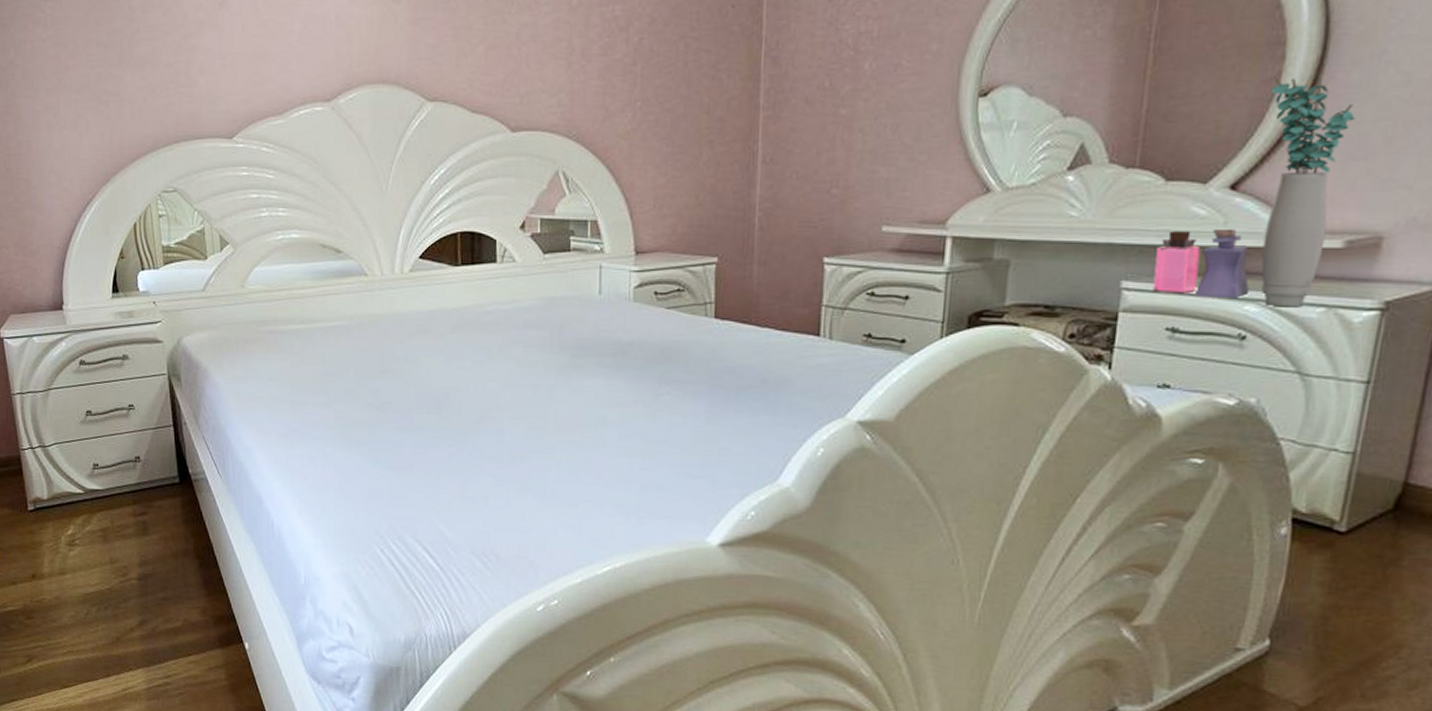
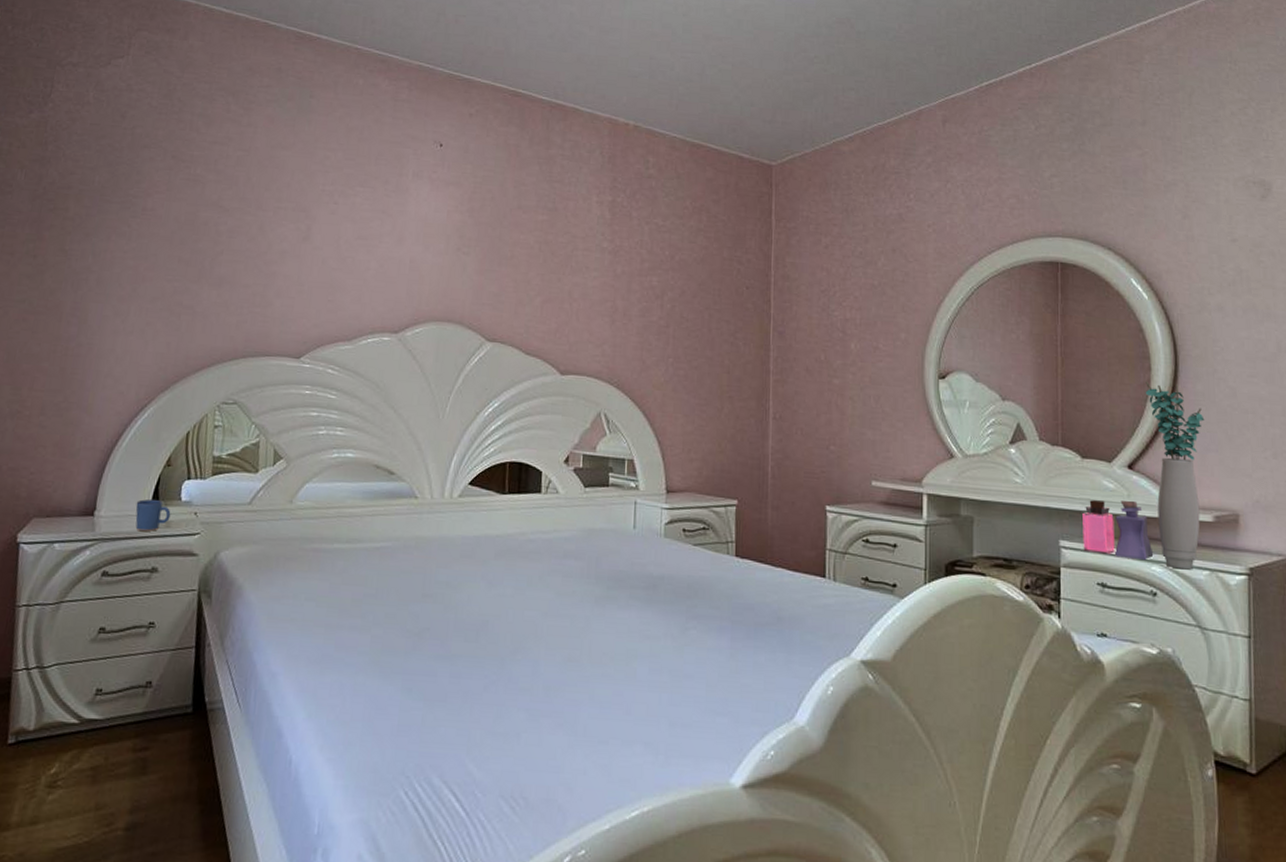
mug: none [98,291,132,323] -> present [135,499,171,532]

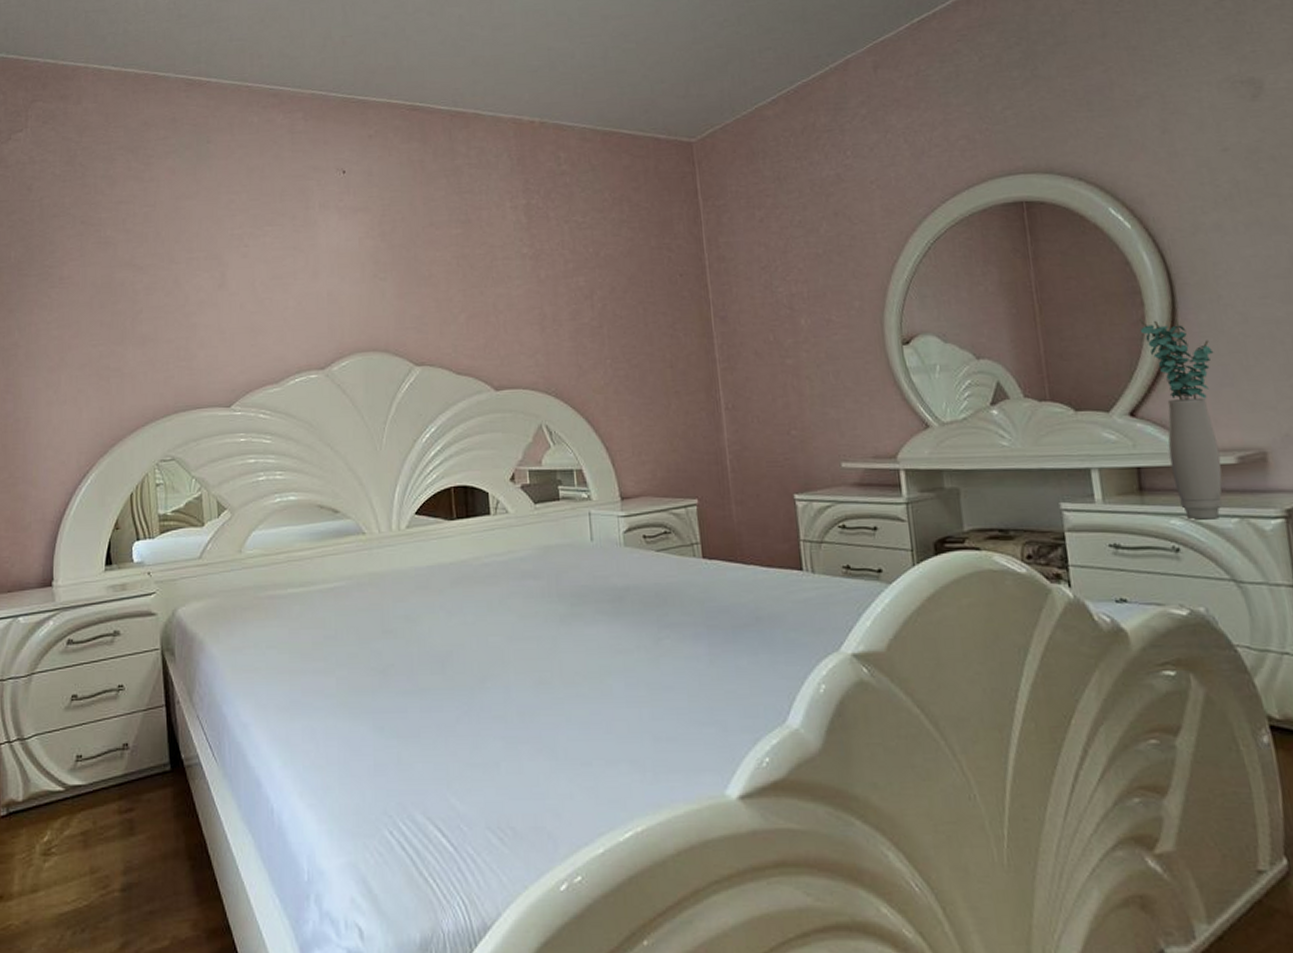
mug: present [135,499,171,532] -> none [91,563,125,597]
perfume bottle: present [1082,500,1115,555] -> none [1083,455,1126,514]
perfume bottle: present [1115,500,1154,561] -> none [1121,450,1171,515]

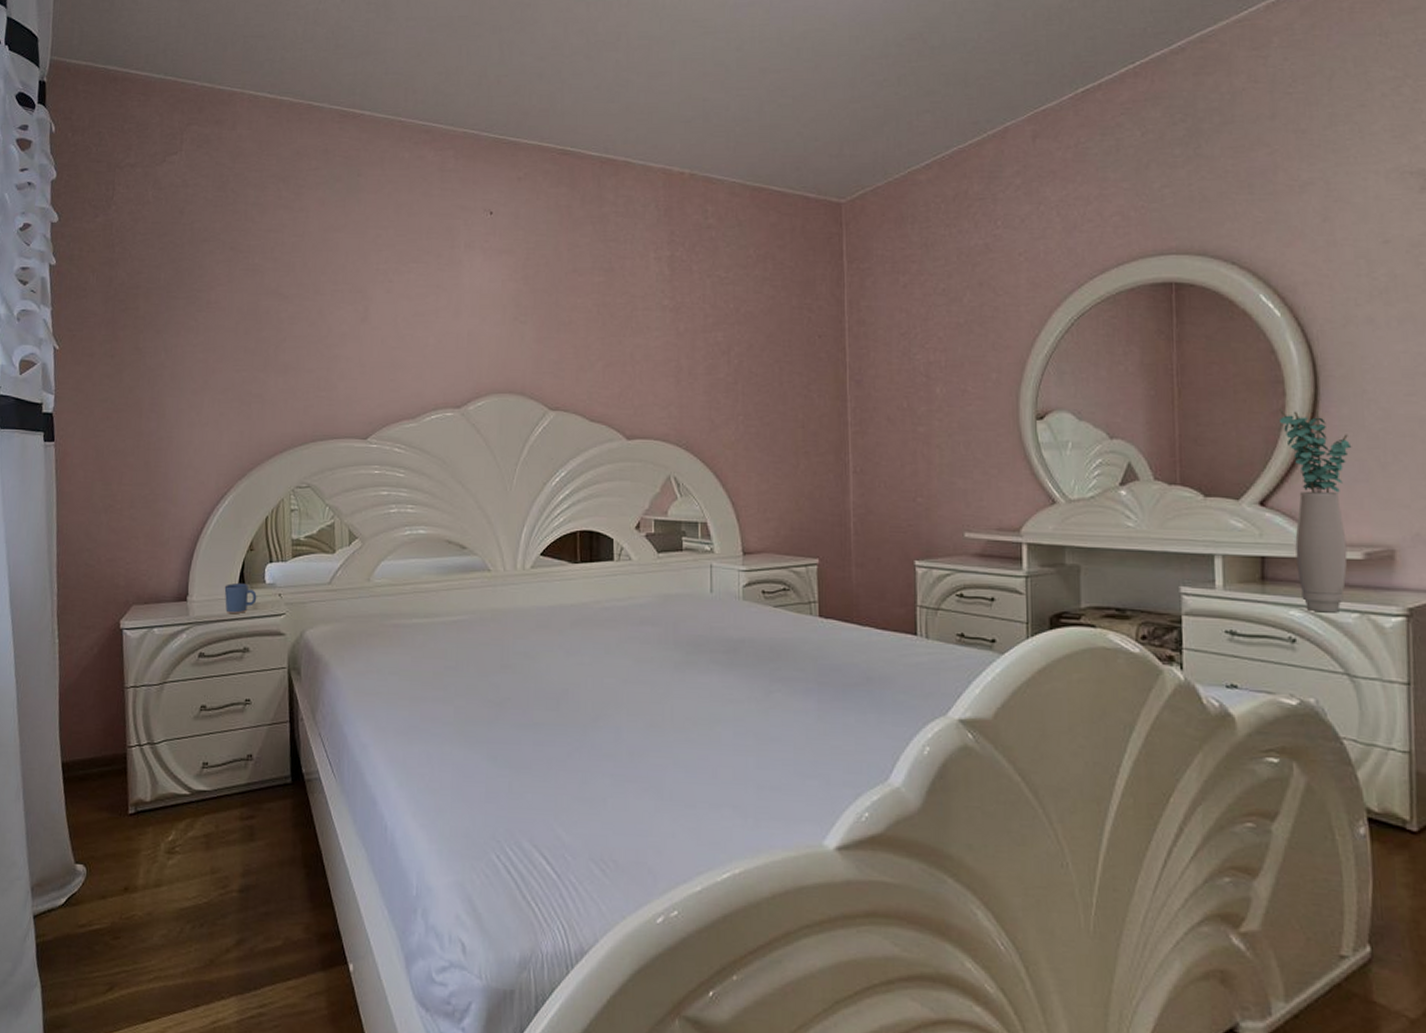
mug: none [91,563,125,597] -> present [224,582,257,614]

